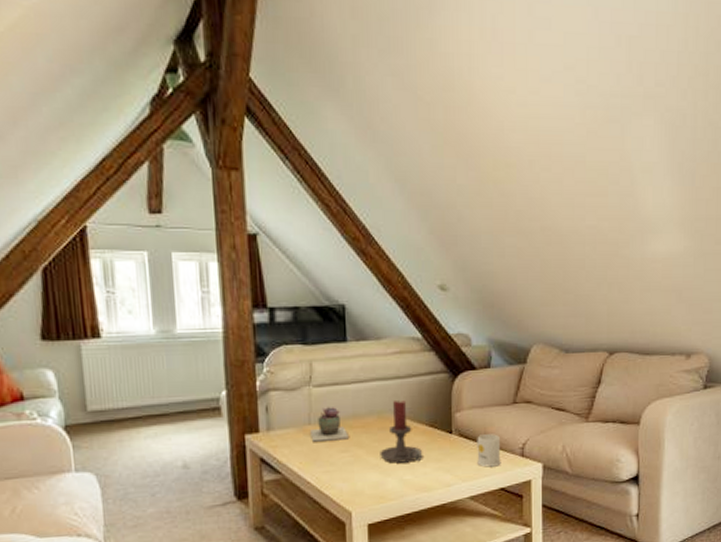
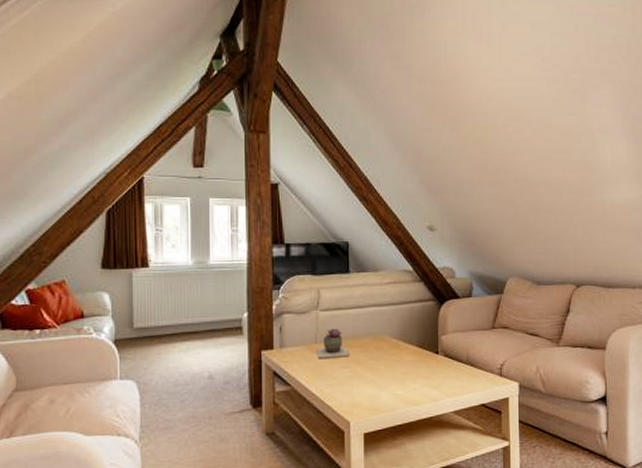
candle holder: present [380,400,423,463] -> none [375,324,413,379]
mug: present [477,434,501,468] -> none [460,355,482,385]

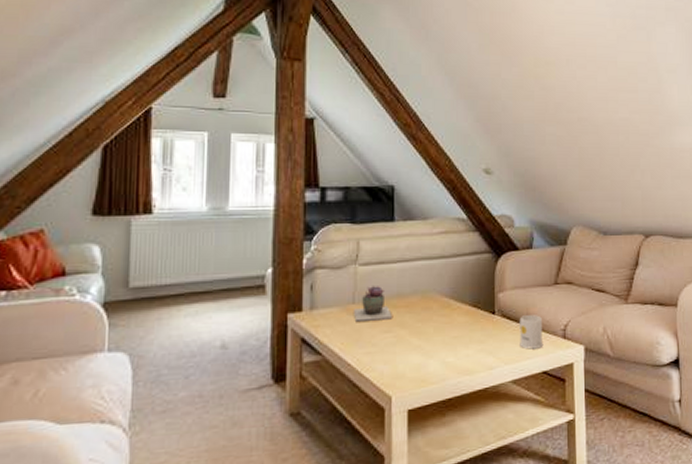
mug: none [460,355,482,385] -> present [519,315,544,350]

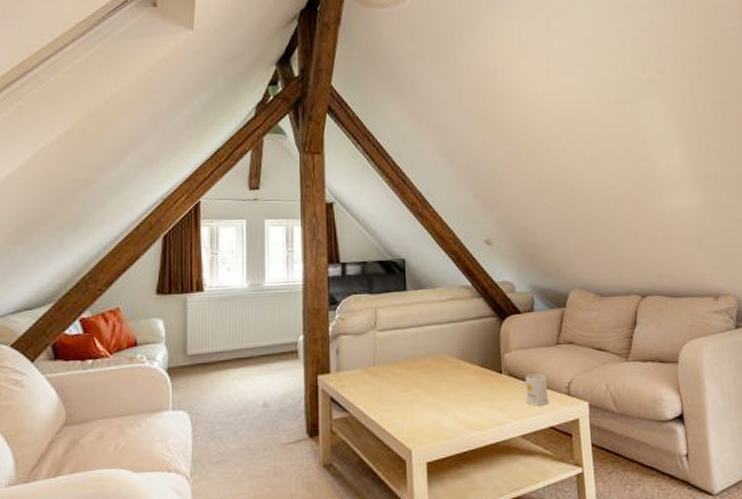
succulent plant: present [354,286,392,321] -> none [375,349,409,382]

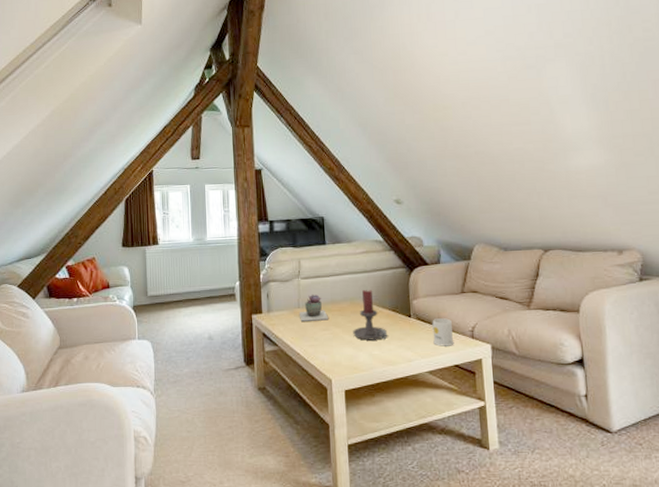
succulent plant: none [375,349,409,382] -> present [300,294,328,321]
candle holder: none [437,343,477,402] -> present [353,290,388,341]

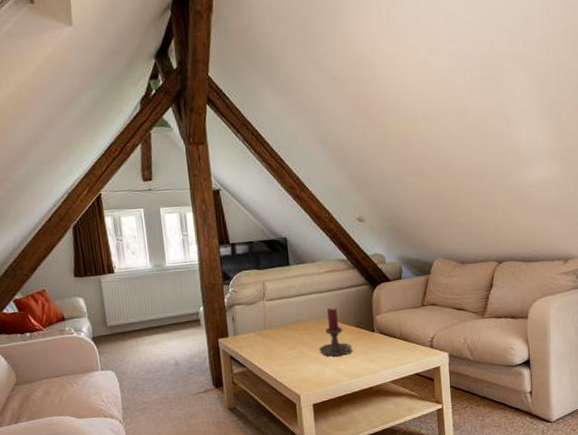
succulent plant: present [300,294,328,321] -> none [266,315,295,342]
mug: present [432,318,454,347] -> none [394,331,415,358]

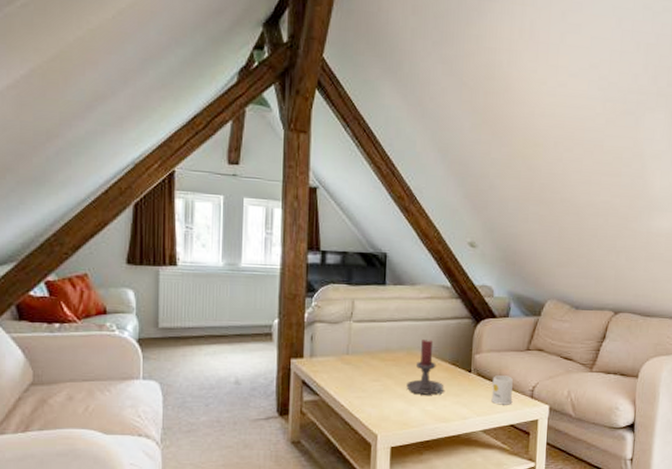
mug: none [394,331,415,358] -> present [491,375,513,405]

